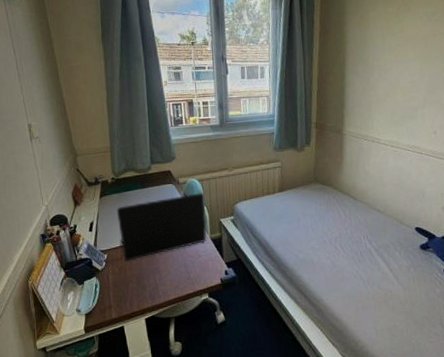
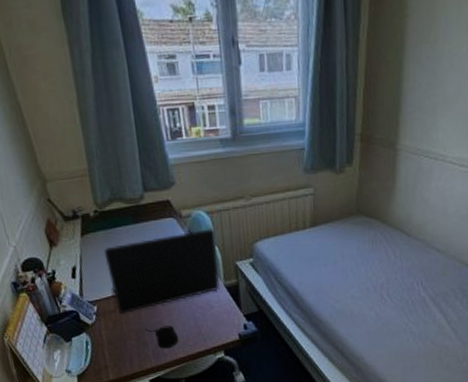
computer mouse: none [145,271,172,291] -> present [145,325,179,349]

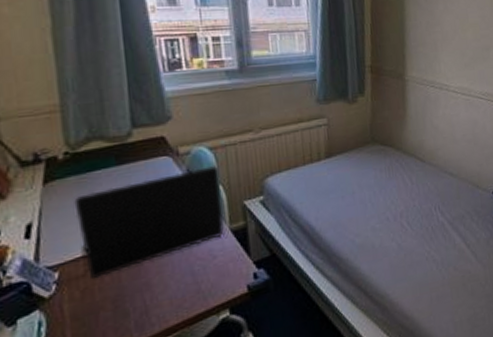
computer mouse: present [145,325,179,349] -> none [127,285,171,317]

